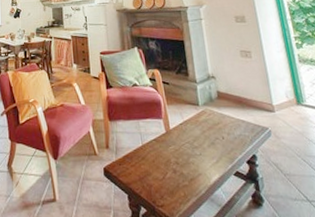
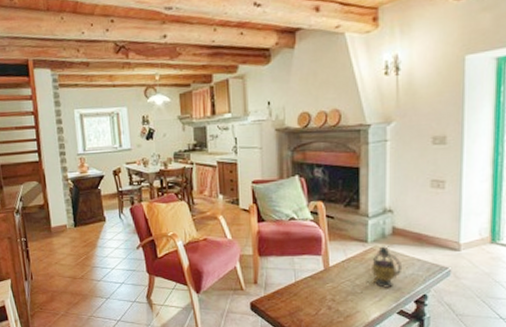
teapot: none [202,109,231,149] -> present [366,246,401,288]

